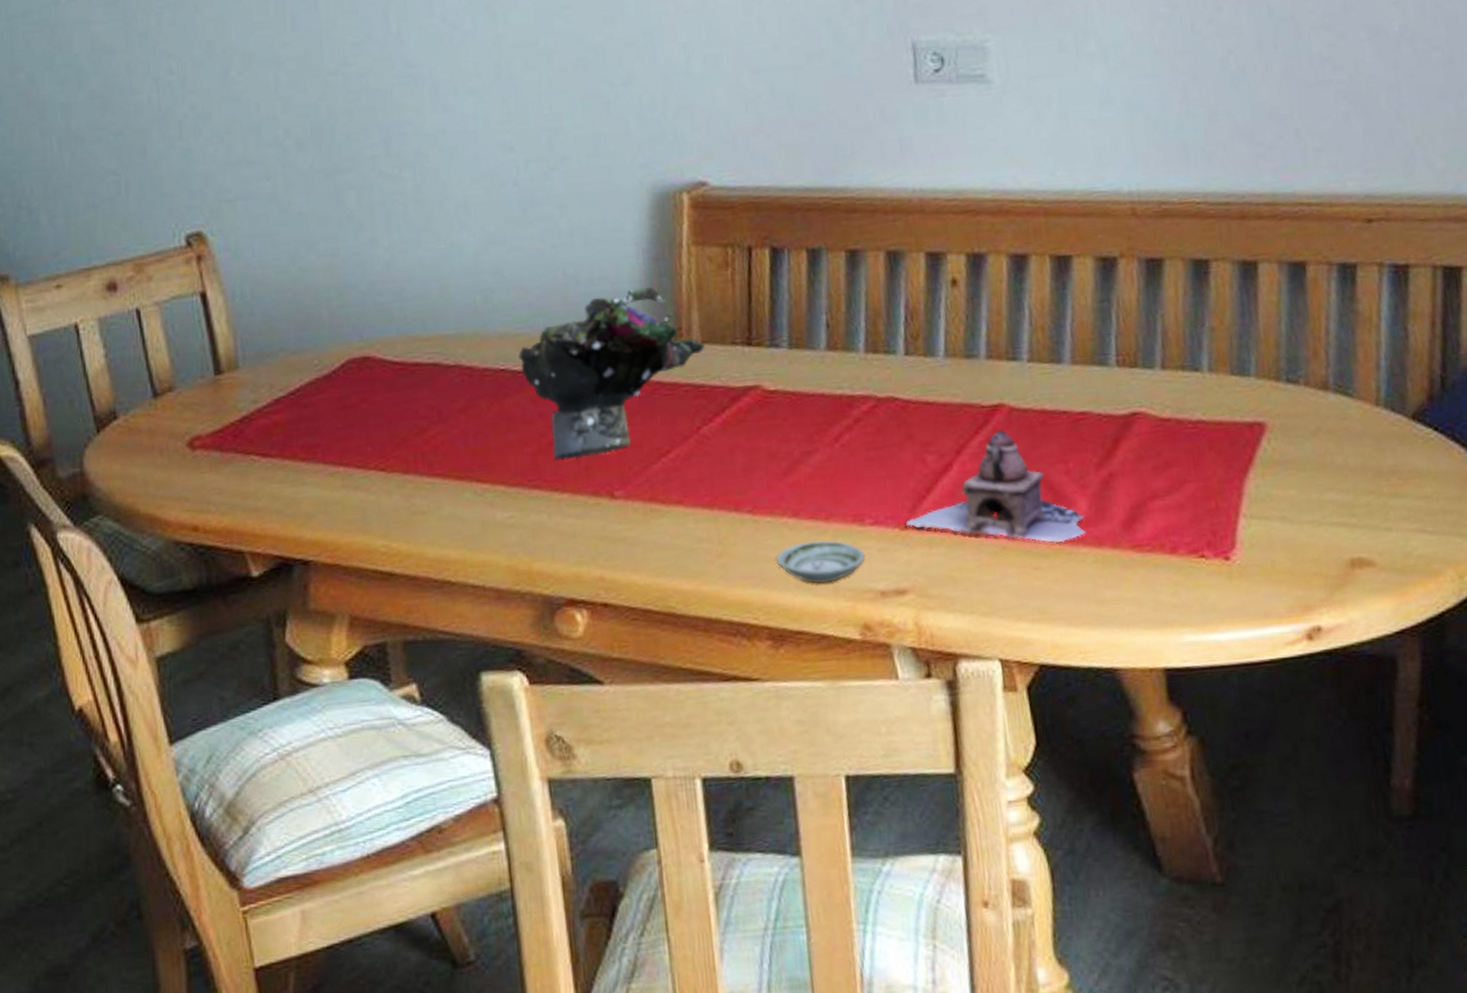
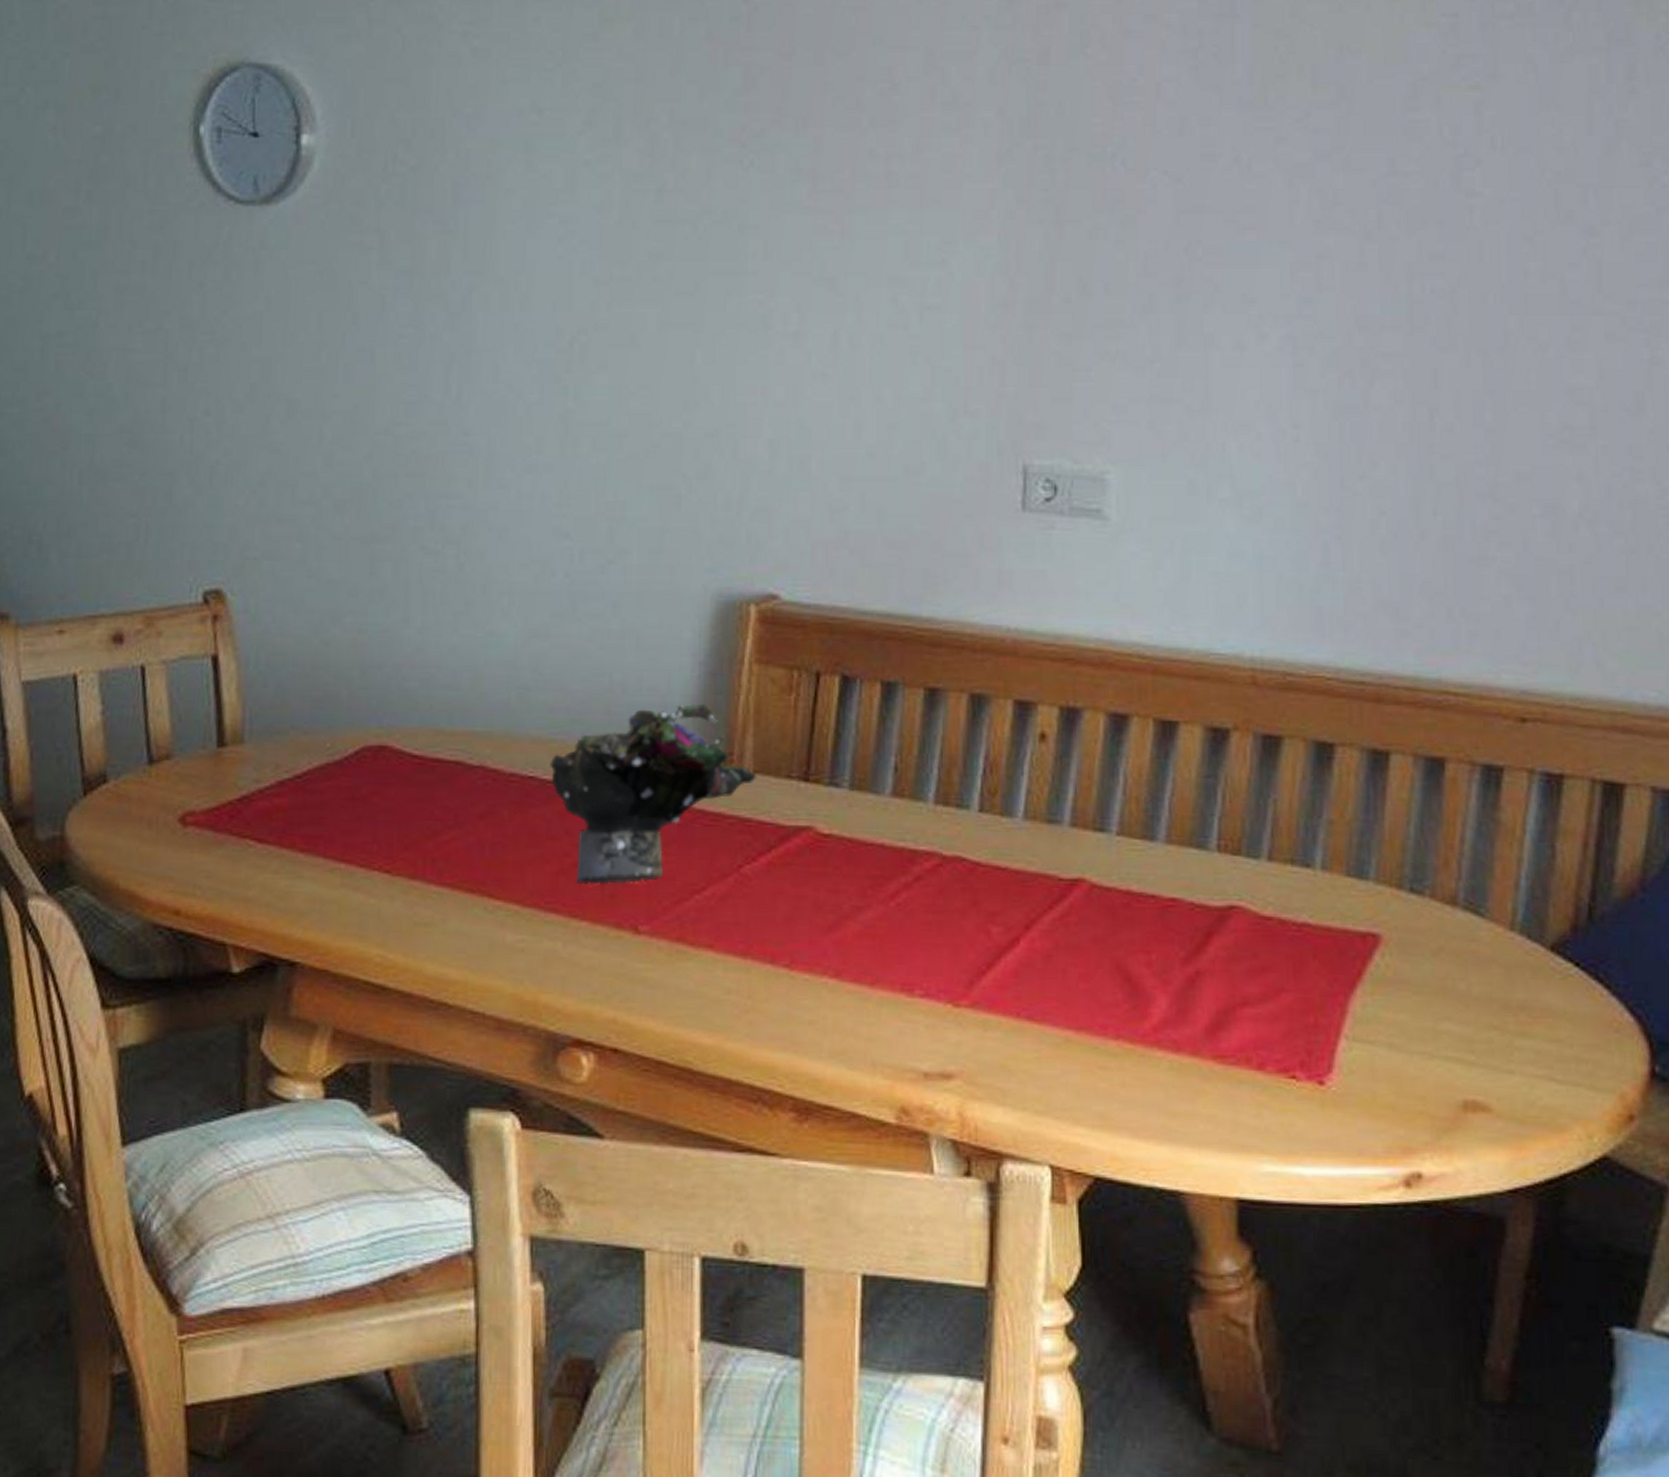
saucer: present [775,540,865,584] -> none [810,1007,911,1056]
teapot: present [905,430,1086,543] -> none [960,908,1163,1043]

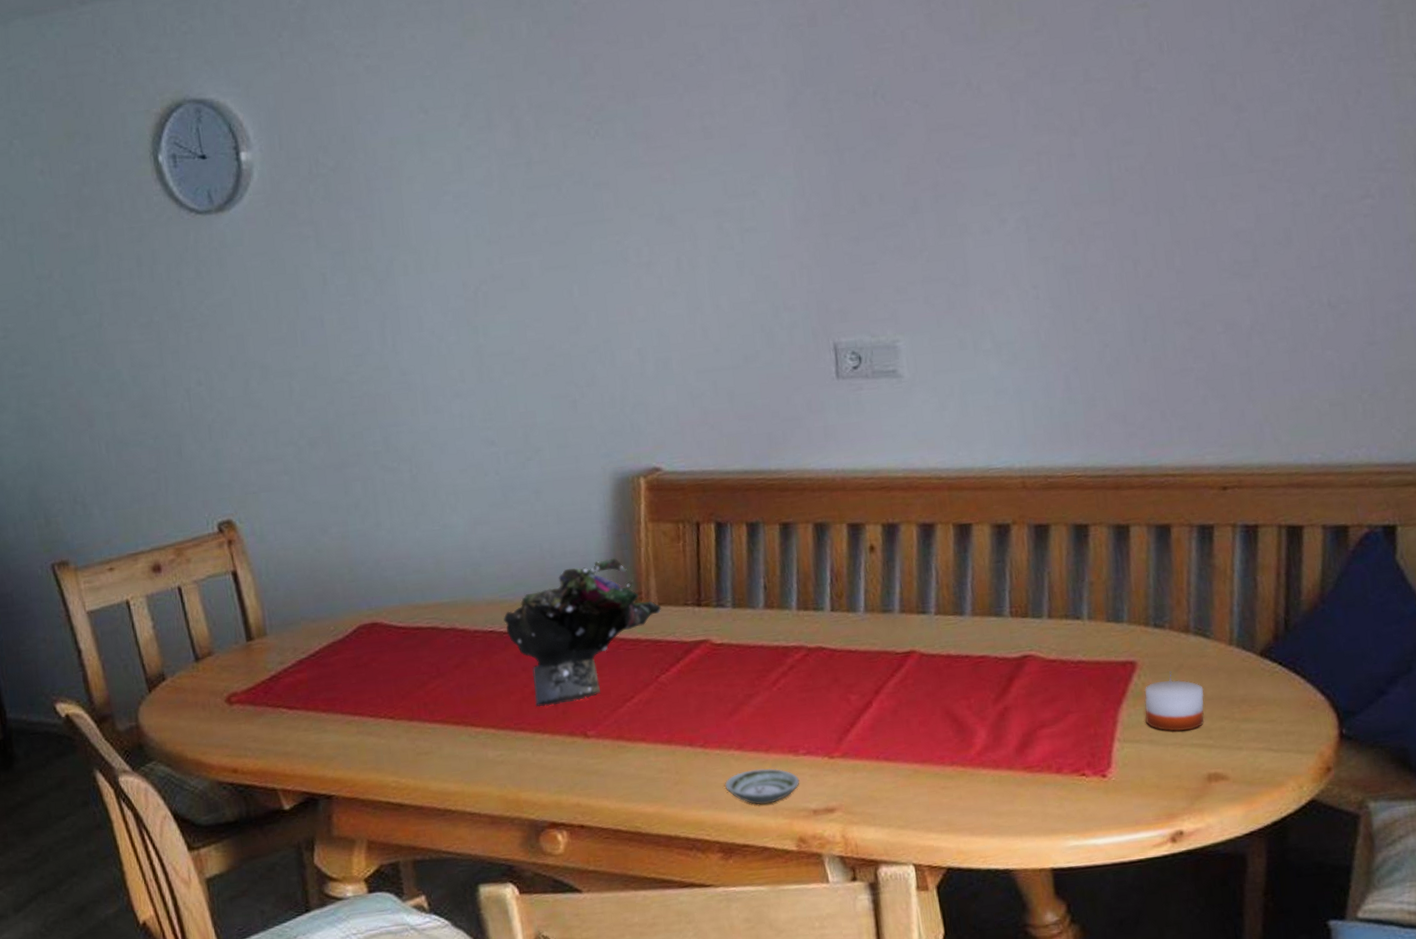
saucer: none [810,1007,911,1056] -> present [724,768,800,805]
candle: none [1384,954,1469,1038] -> present [1144,671,1204,732]

